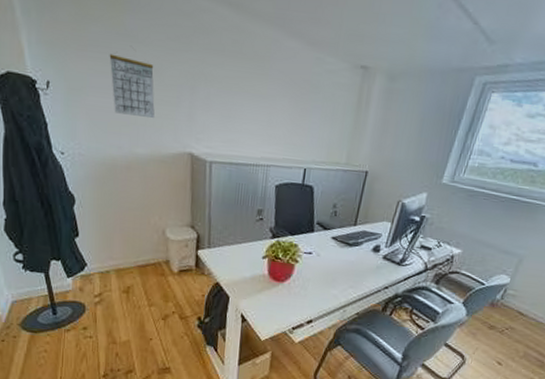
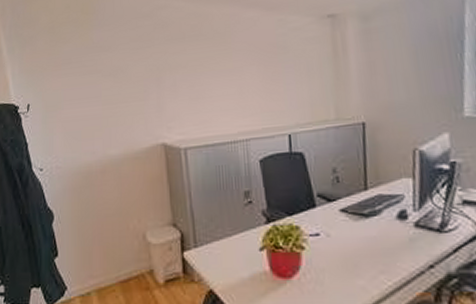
calendar: present [109,53,156,119] -> none [80,66,126,120]

